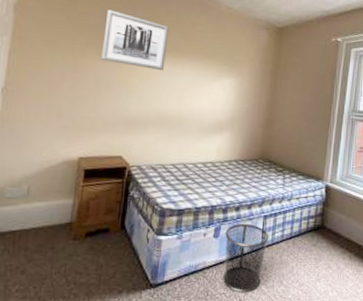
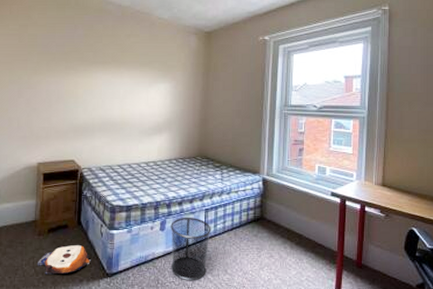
plush toy: none [69,251,133,285] -> present [37,245,91,275]
wall art: present [102,9,169,70] -> none [51,30,107,80]

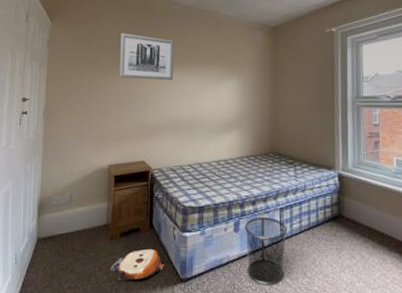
wall art: none [51,30,107,80] -> present [120,33,174,80]

